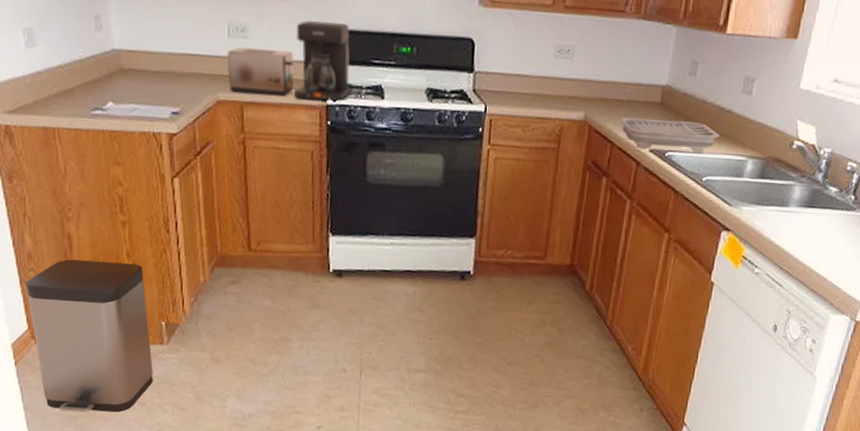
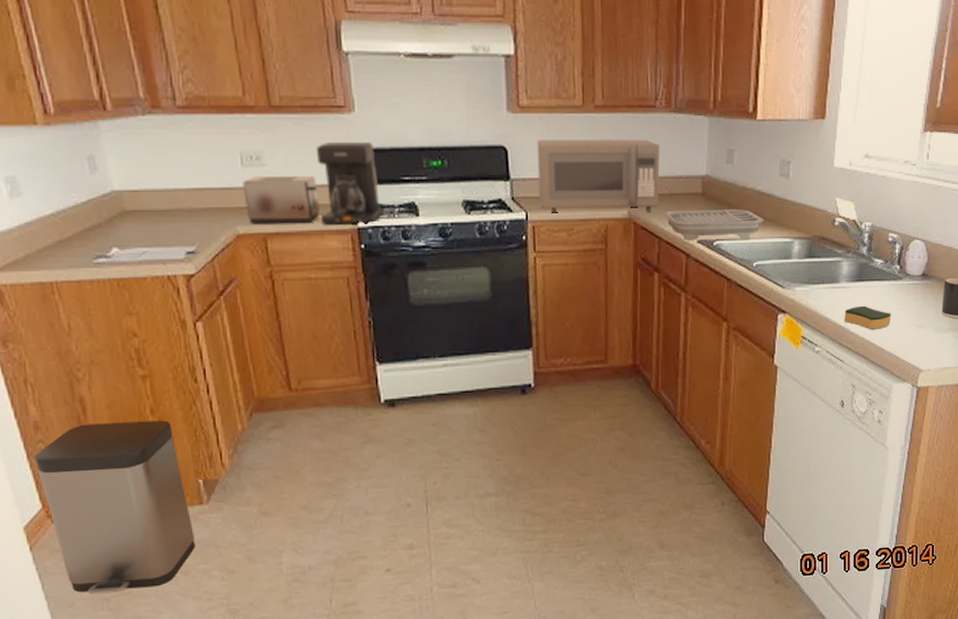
microwave: none [499,35,624,116] -> present [537,139,660,213]
sponge: none [788,232,840,258] -> present [844,305,892,329]

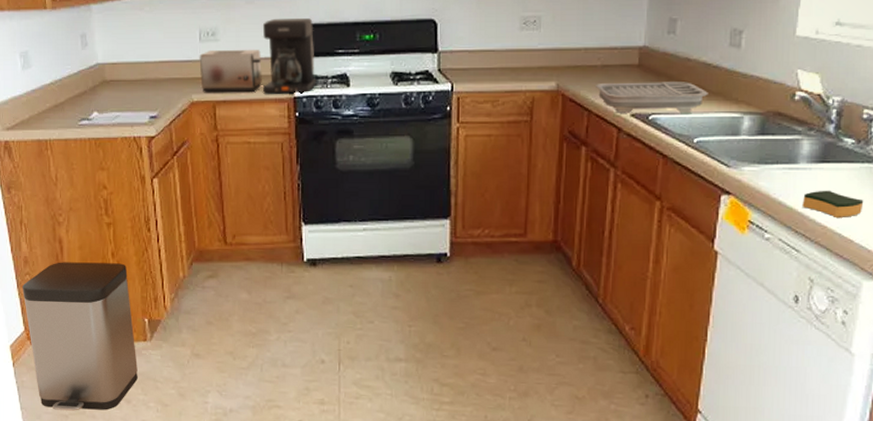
microwave: present [537,139,660,213] -> none [465,10,593,85]

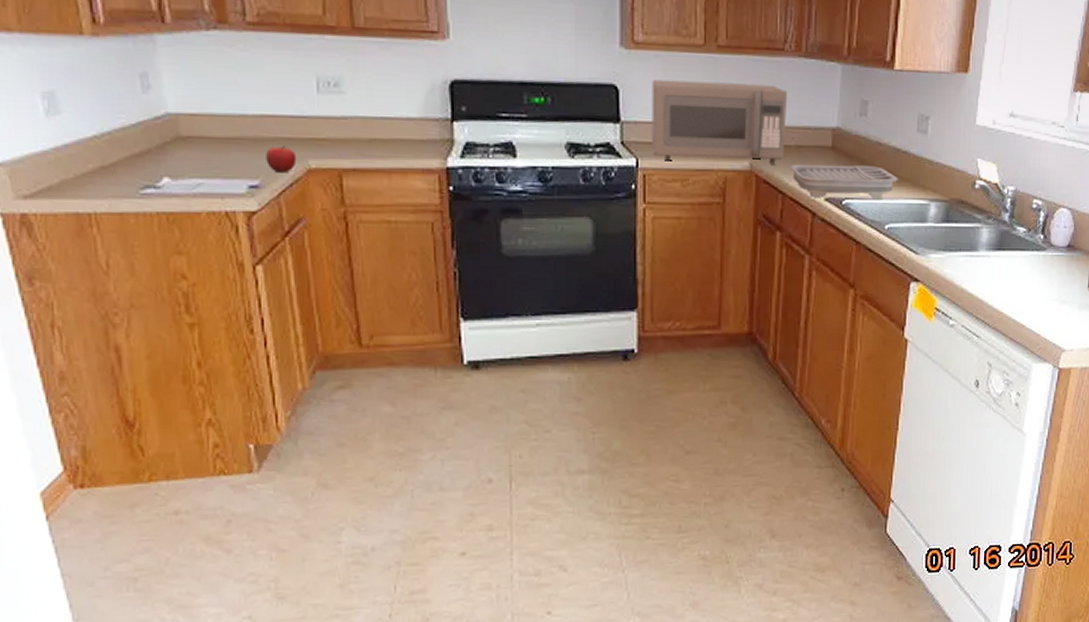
pedal bin: present [22,262,138,411] -> none [58,375,241,573]
fruit: none [162,83,184,106] -> present [266,145,297,173]
toaster: present [199,50,262,92] -> none [317,105,404,159]
coffee maker: present [262,18,316,94] -> none [403,71,475,164]
microwave: none [465,10,593,85] -> present [652,79,787,164]
sponge: present [802,190,864,217] -> none [981,277,1034,303]

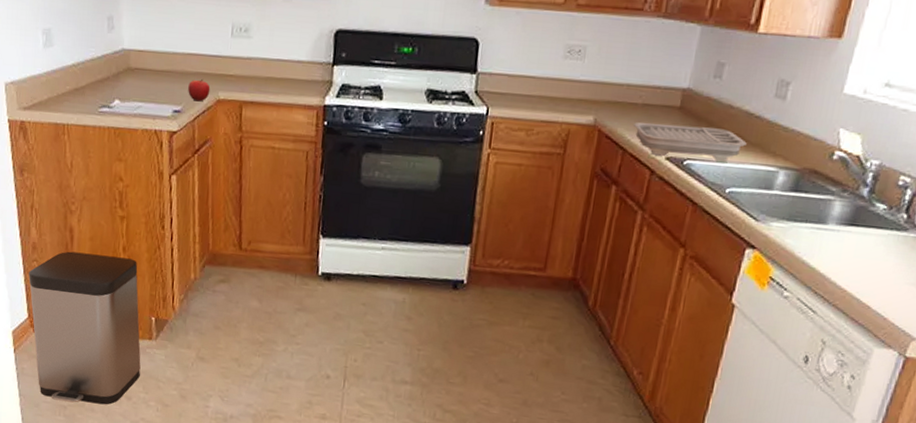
pedal bin: none [58,375,241,573] -> present [28,251,141,405]
microwave: present [652,79,787,164] -> none [502,35,641,121]

